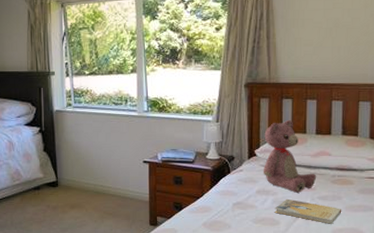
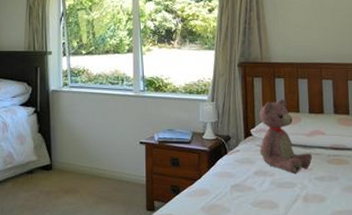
book: present [274,198,342,224] -> none [273,180,340,206]

